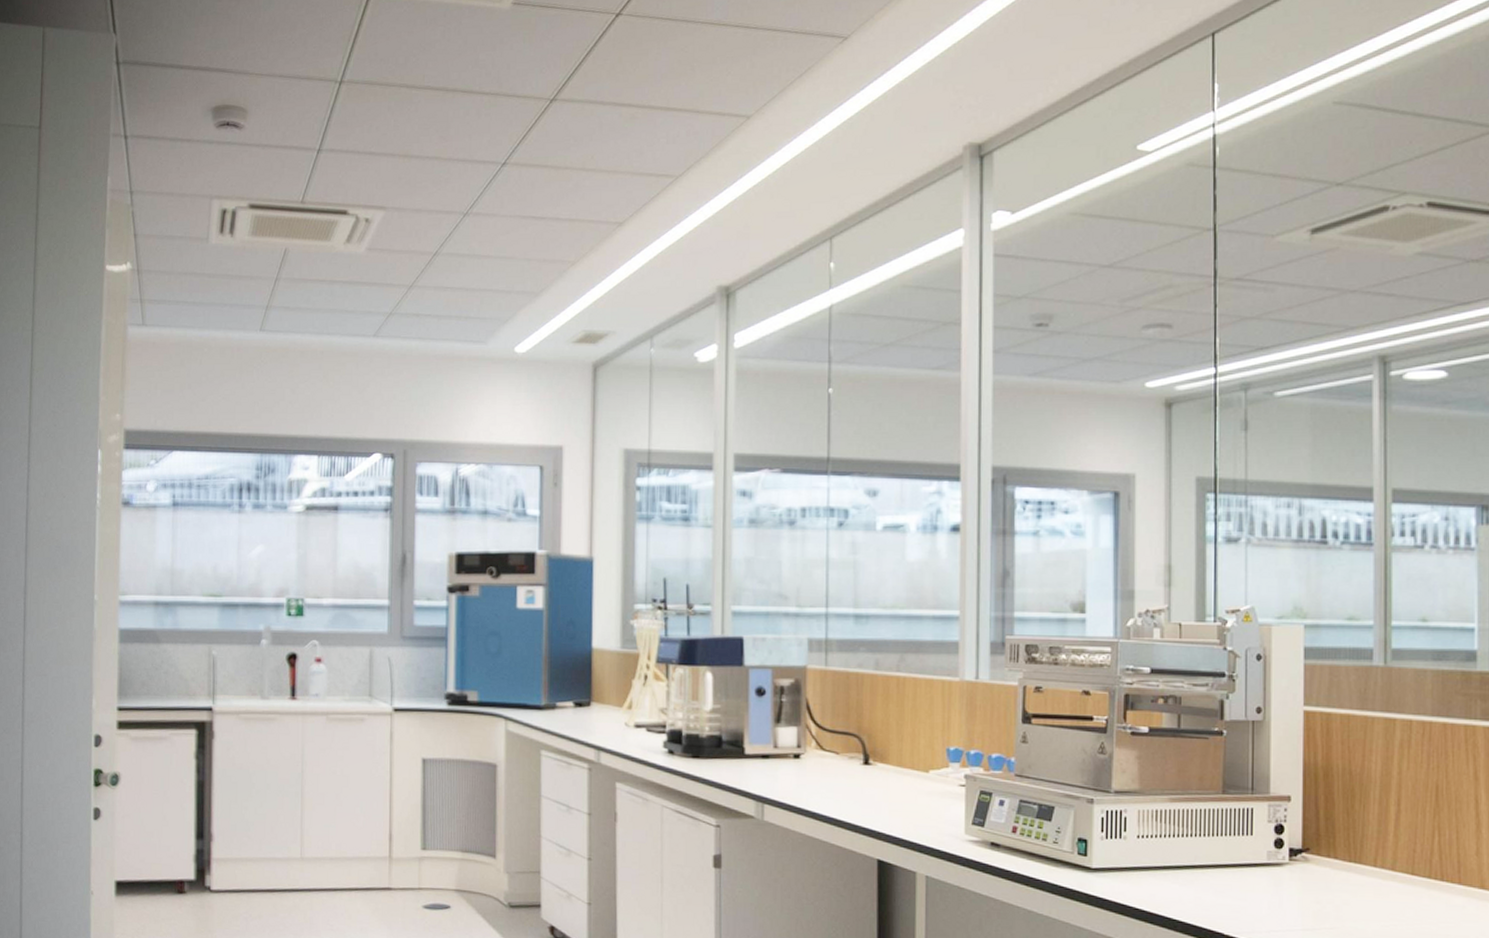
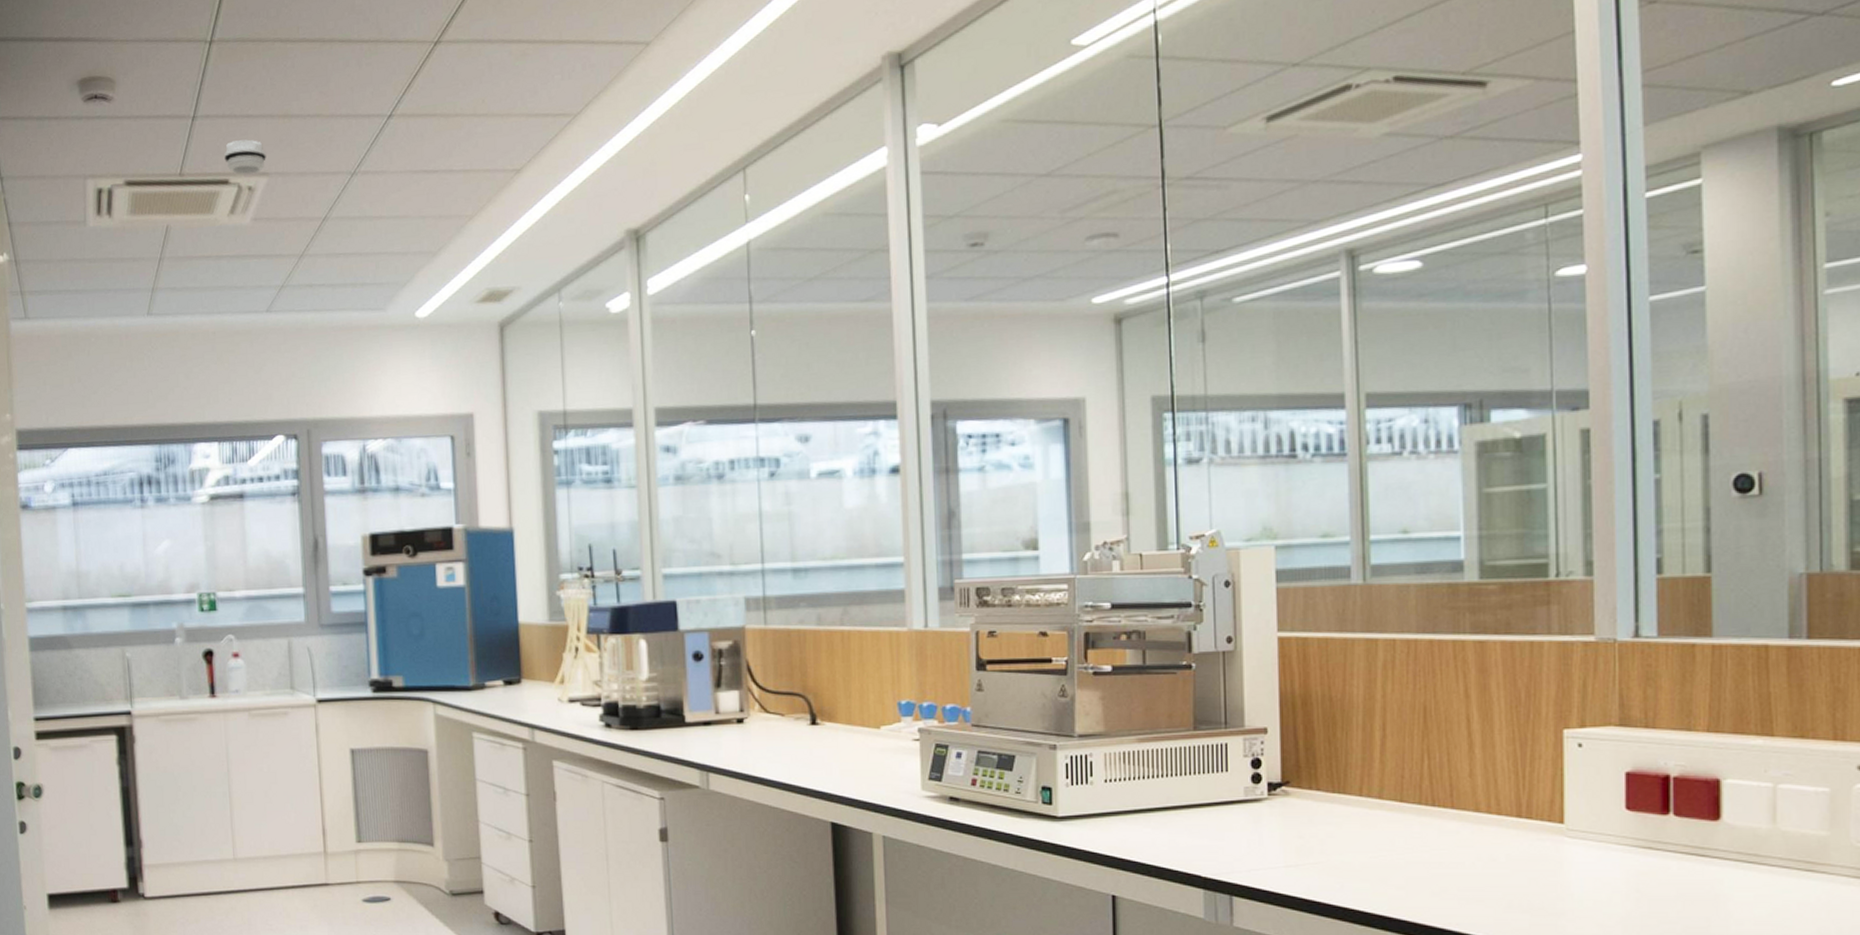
smoke detector: none [345,175,385,208] -> present [224,139,266,175]

